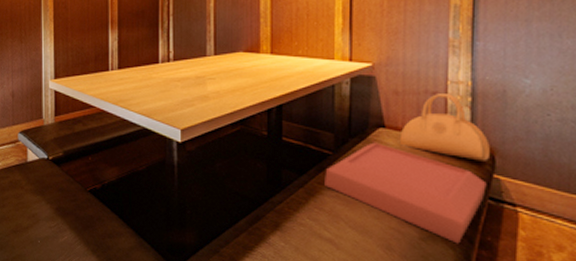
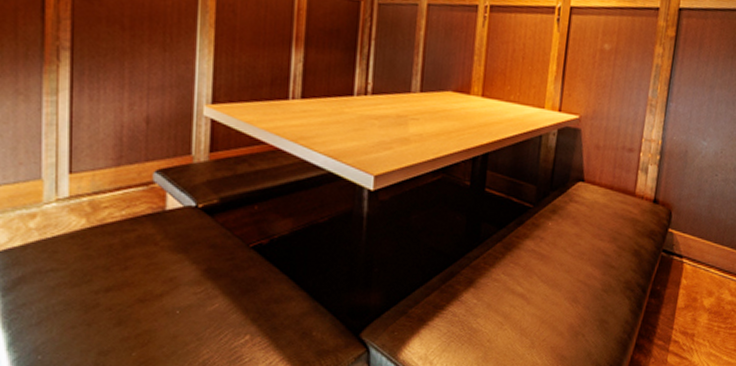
seat cushion: present [324,142,487,244] -> none [522,196,663,294]
handbag: present [399,92,490,161] -> none [595,149,669,217]

